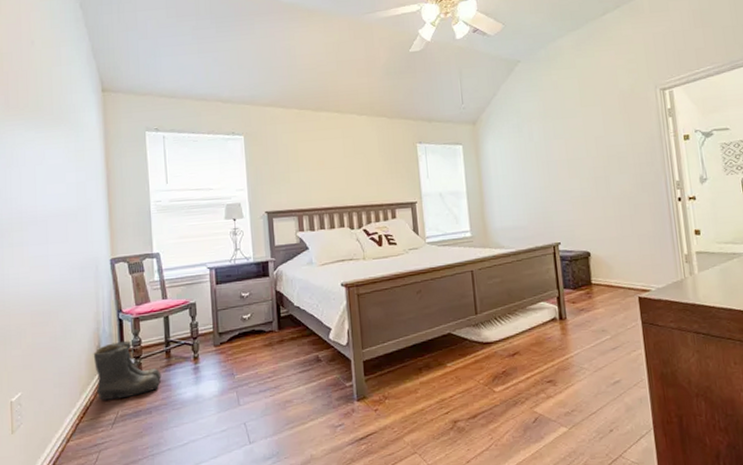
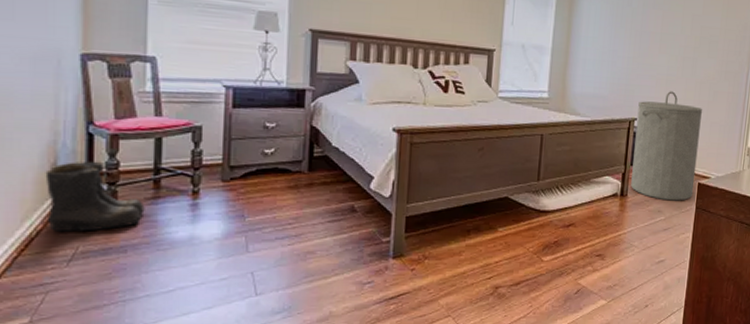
laundry hamper: none [559,211,636,319] -> present [631,91,703,201]

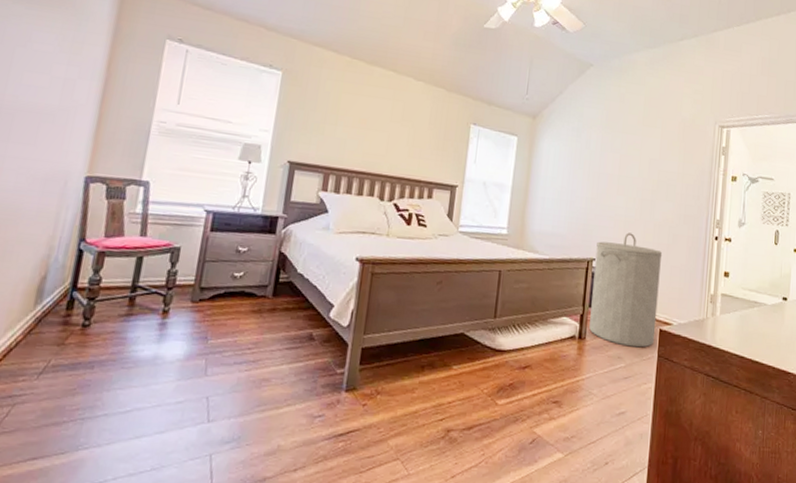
boots: present [45,161,145,233] -> none [28,275,118,346]

